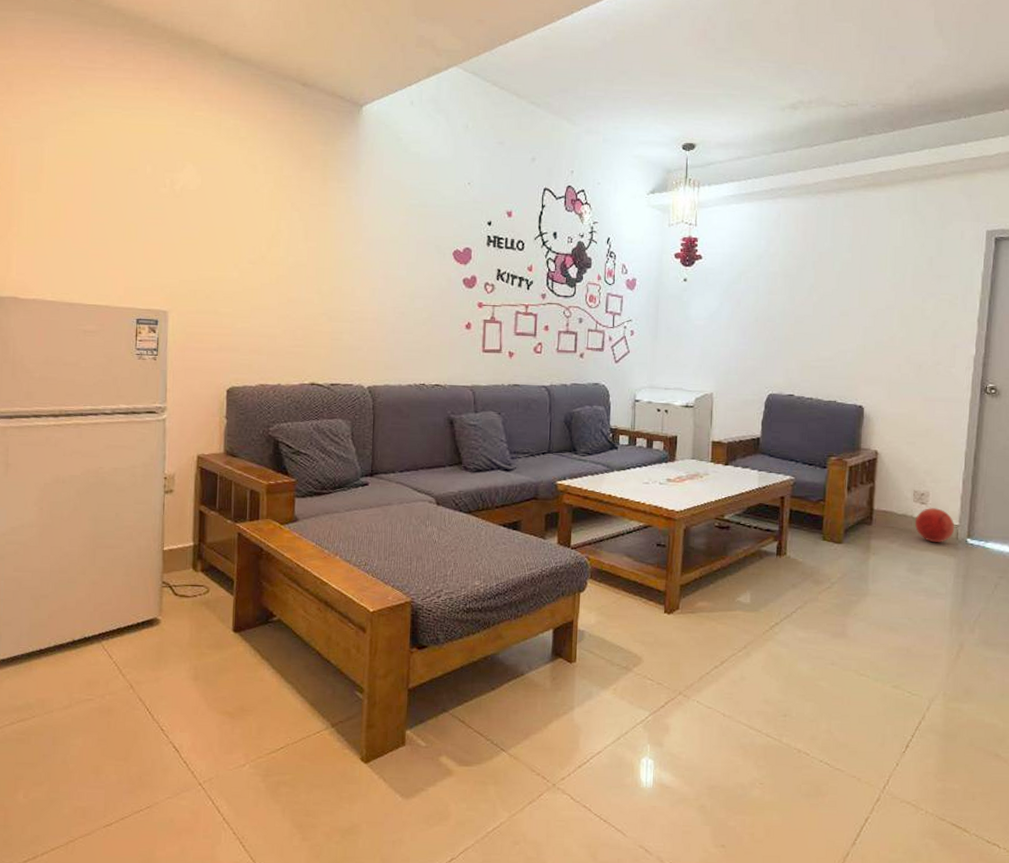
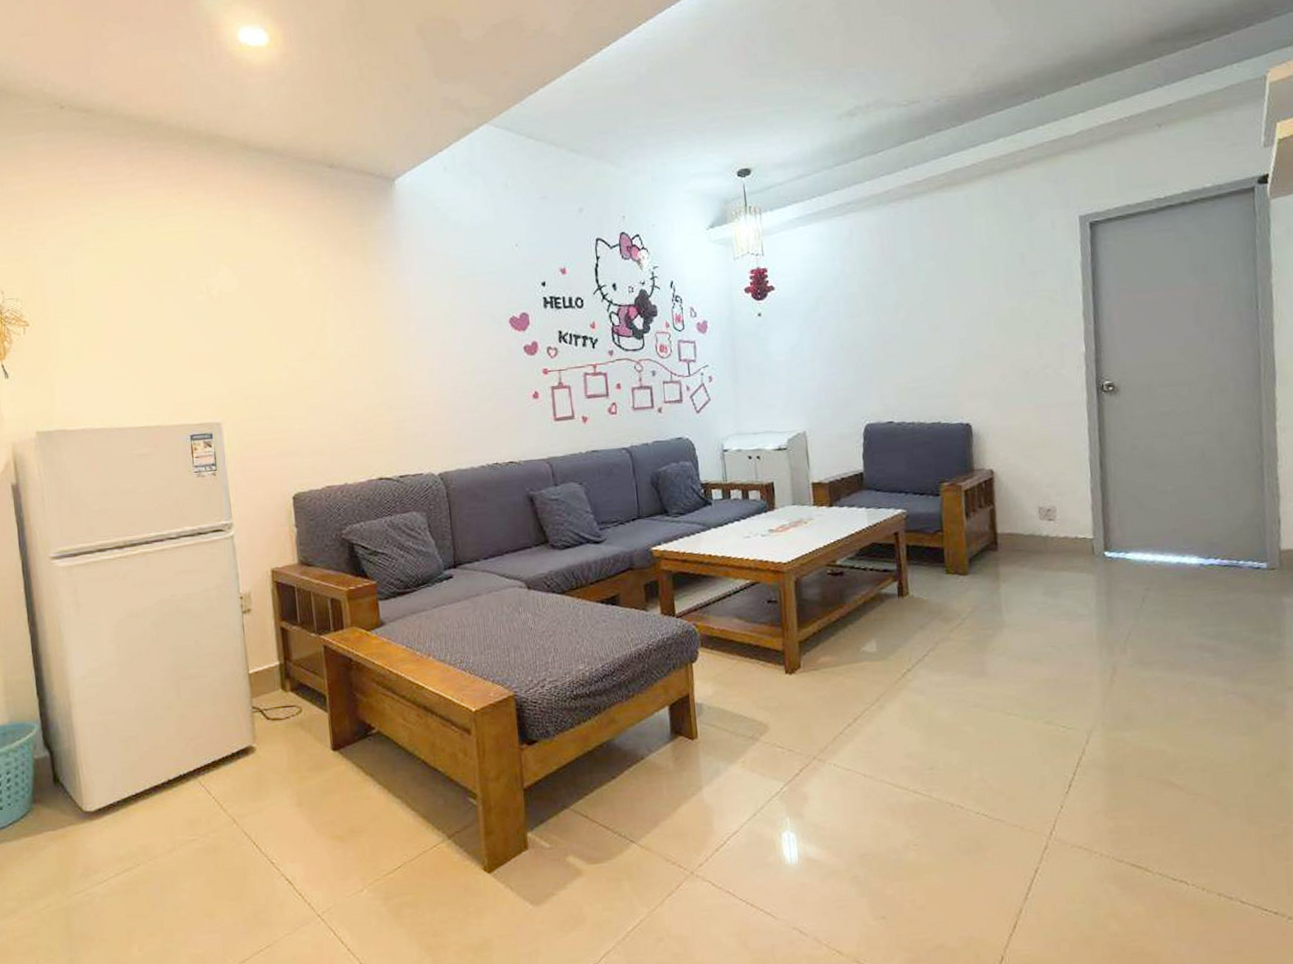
ball: present [914,508,955,543] -> none [1044,523,1090,561]

